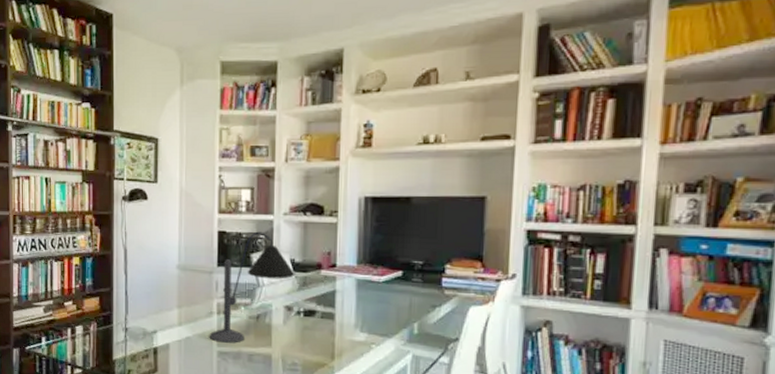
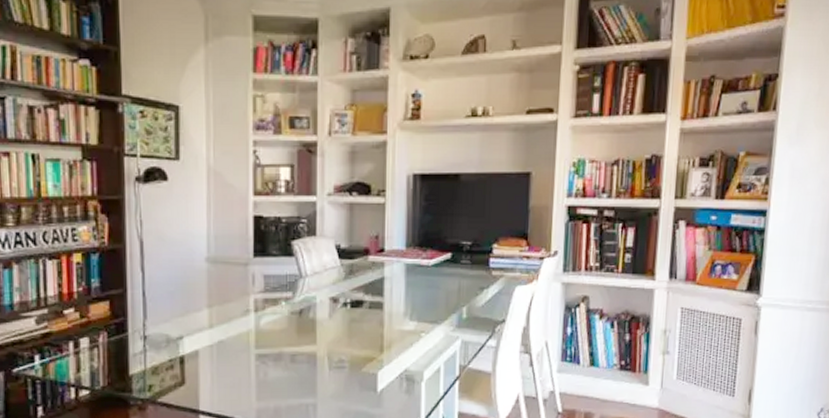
desk lamp: present [209,231,296,344] -> none [245,215,341,344]

